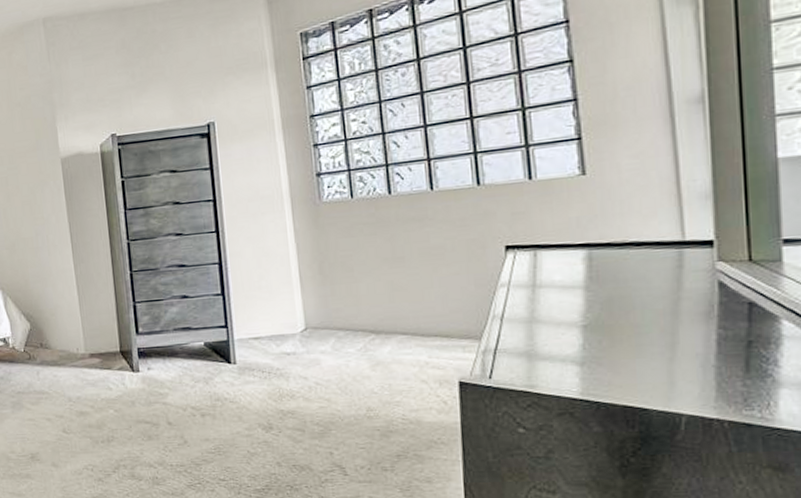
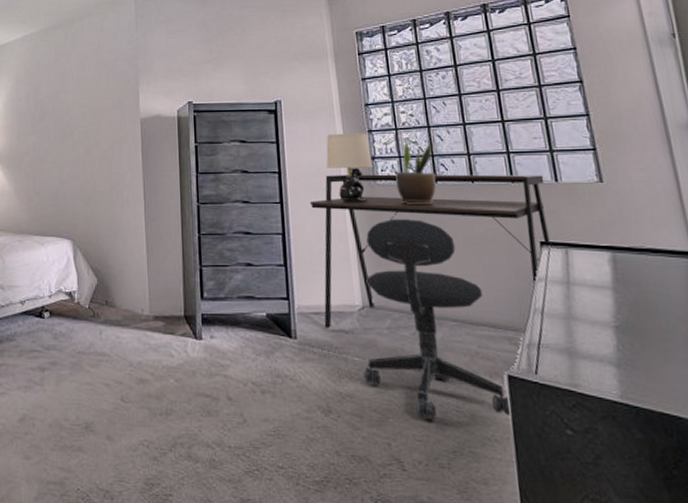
desk: none [249,173,518,352] -> present [310,174,552,328]
table lamp: none [265,148,319,225] -> present [326,133,374,203]
office chair: none [305,235,462,429] -> present [363,219,513,421]
potted plant: none [344,151,390,221] -> present [395,140,436,205]

